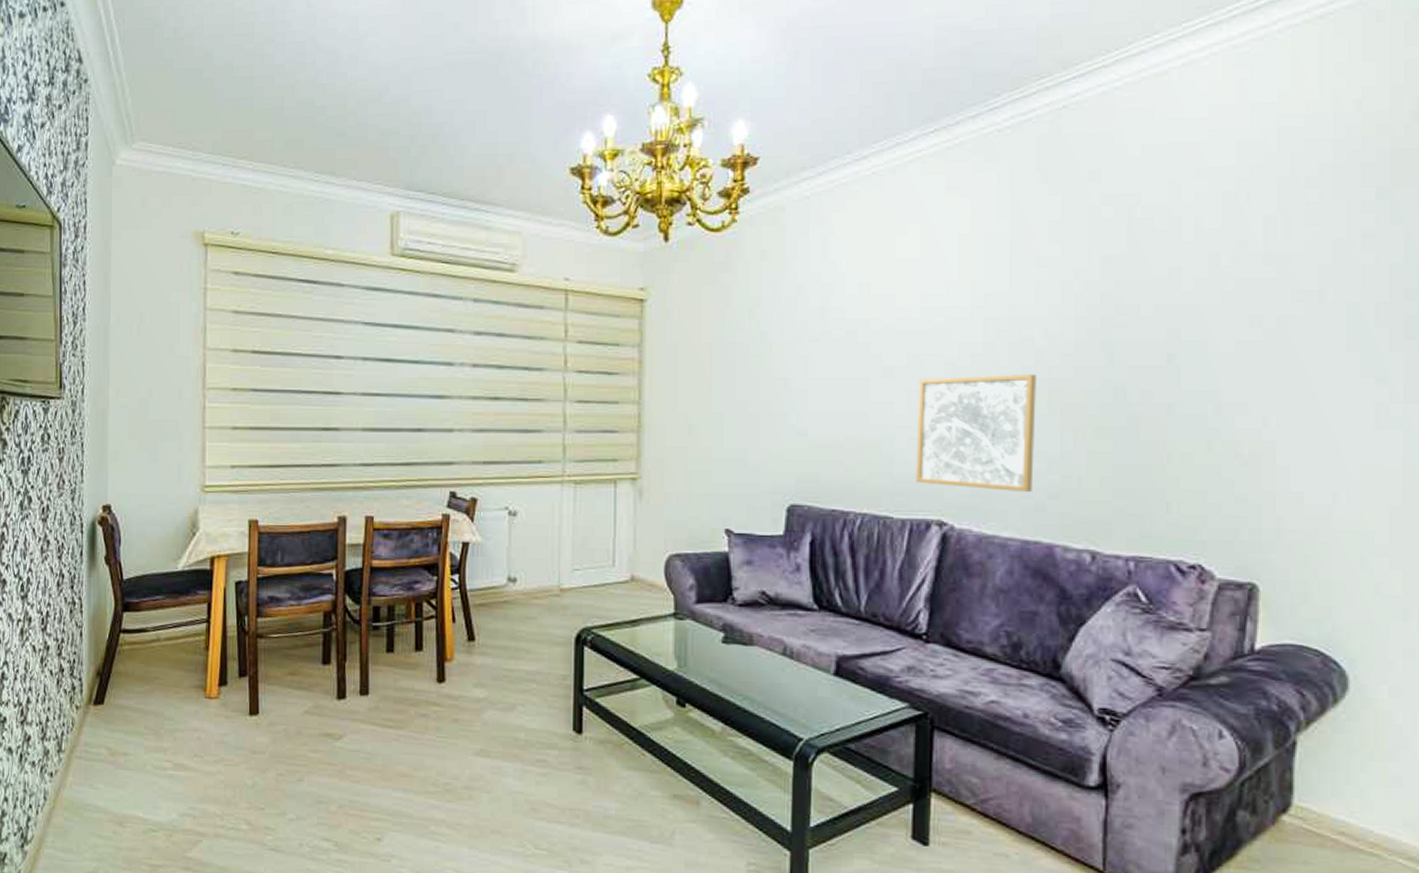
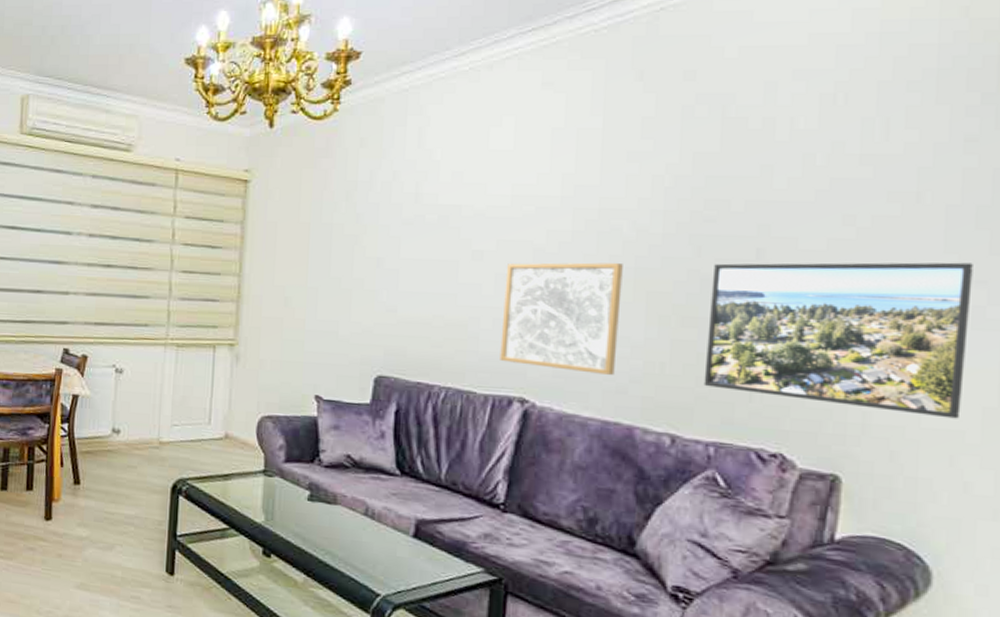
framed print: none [1121,360,1375,520] -> present [703,262,973,419]

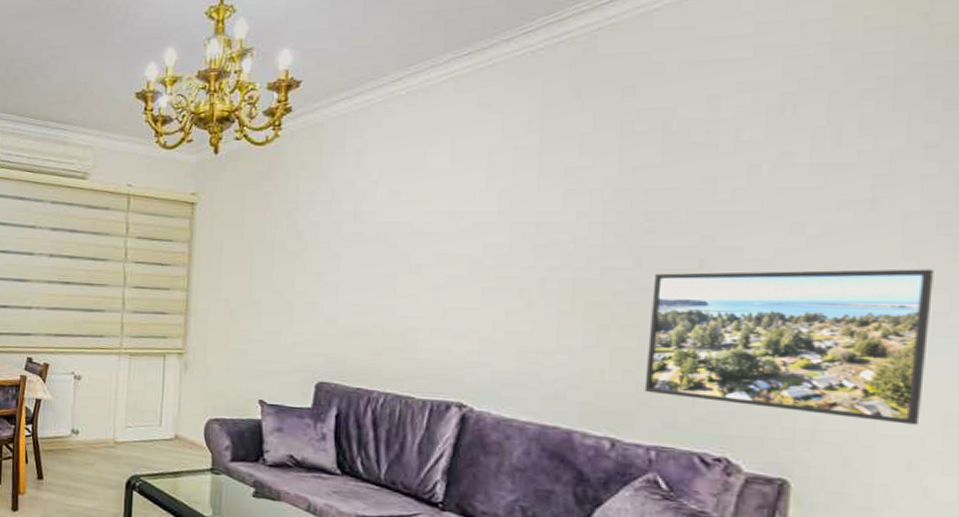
wall art: present [500,262,623,375] -> none [438,274,561,381]

